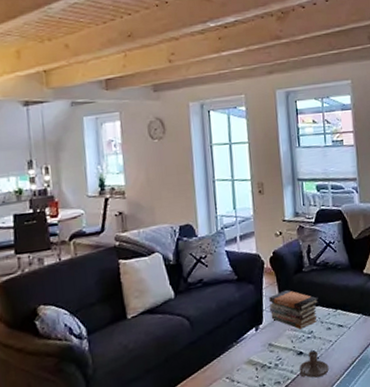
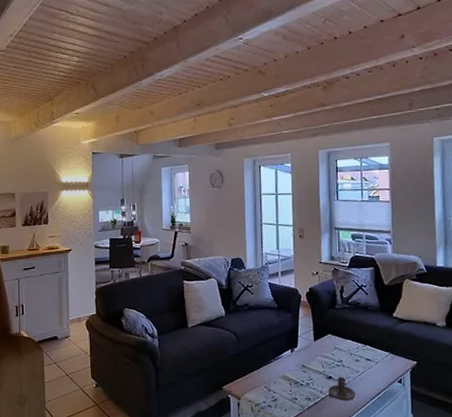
book stack: present [269,289,319,330] -> none [303,321,349,357]

